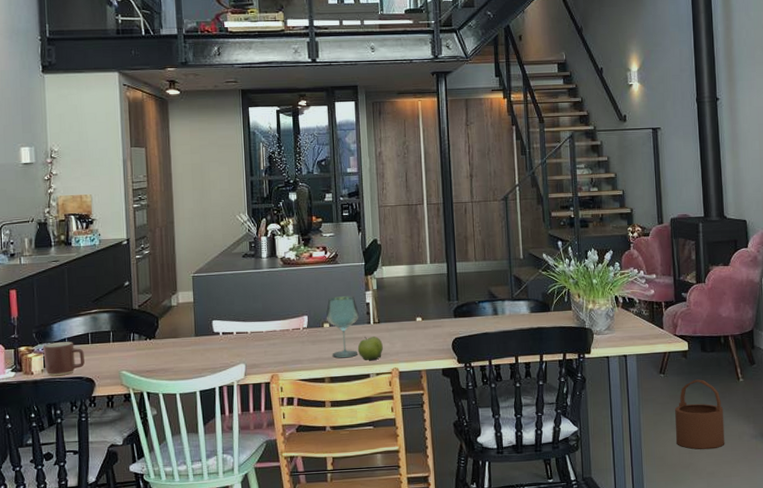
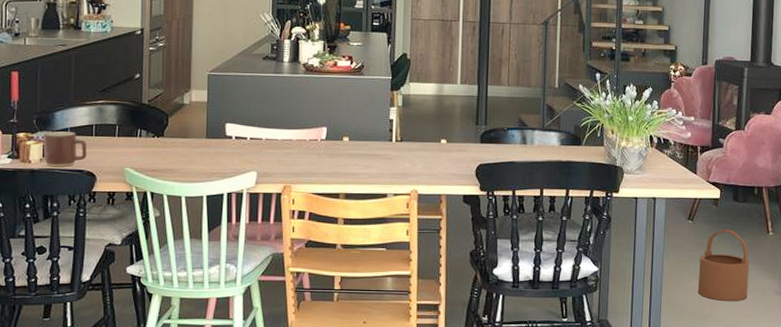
wine glass: present [326,296,359,358] -> none [346,110,381,175]
fruit: present [357,336,383,360] -> none [376,154,403,180]

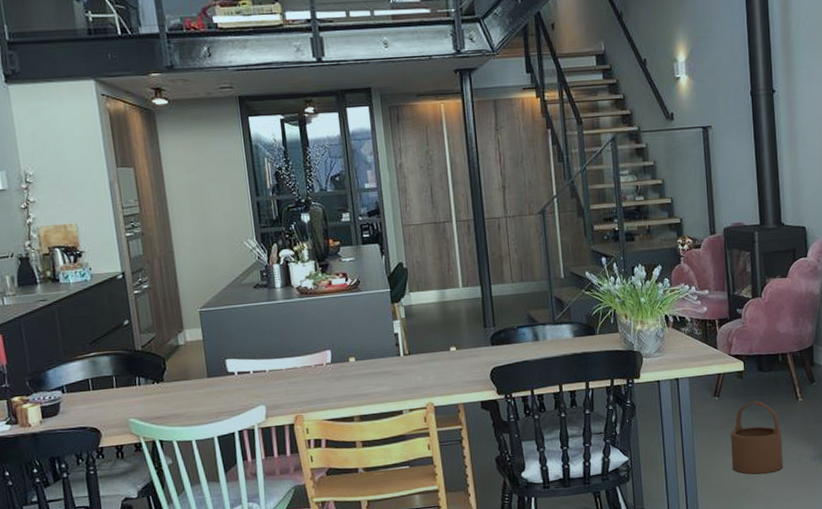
mug: present [43,131,87,167] -> none [38,389,88,428]

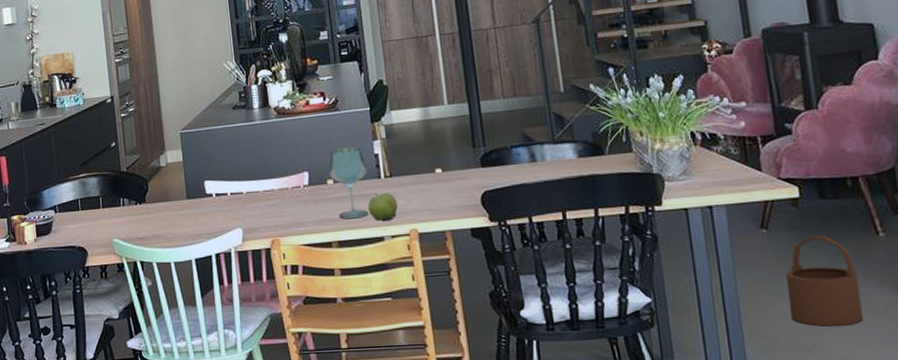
wine glass: none [350,326,388,395] -> present [328,146,368,219]
fruit: none [387,369,416,396] -> present [367,192,398,221]

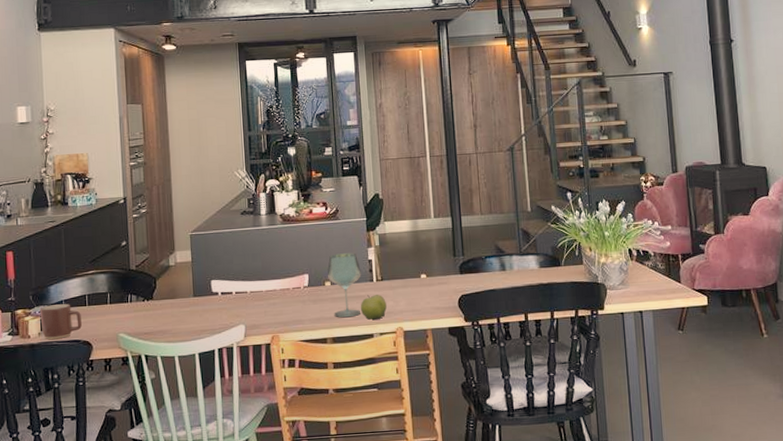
mug: none [34,209,76,246] -> present [40,304,82,340]
wooden bucket: present [786,235,864,327] -> none [695,336,750,411]

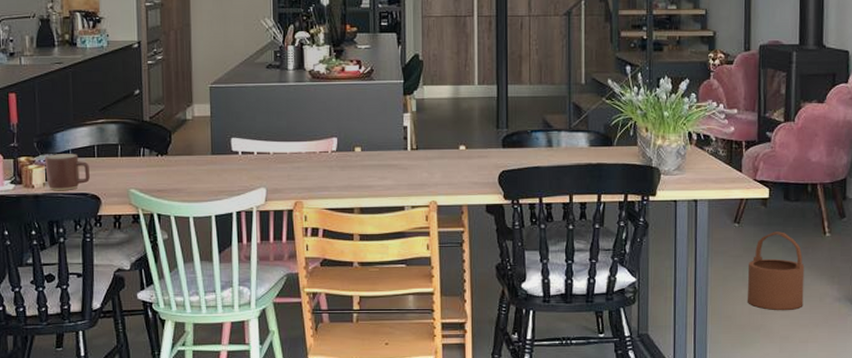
wine glass: present [327,252,361,318] -> none [357,117,395,187]
fruit: present [360,294,387,320] -> none [392,163,420,191]
wooden bucket: none [695,336,750,411] -> present [748,231,805,310]

